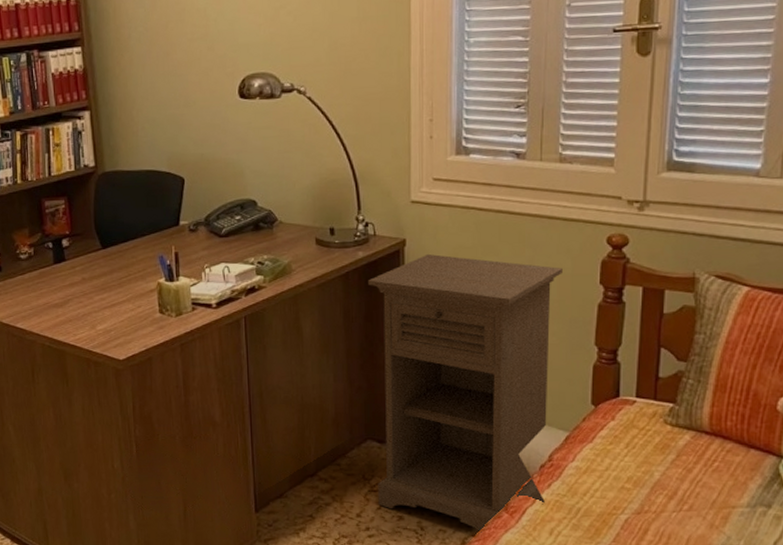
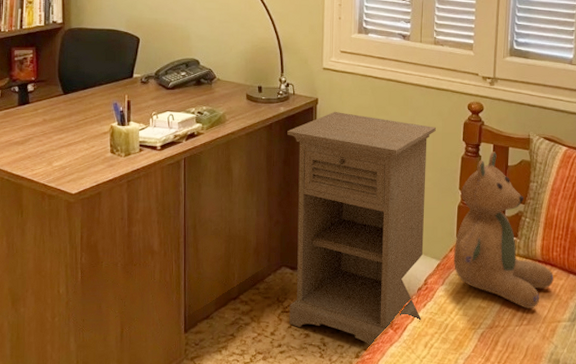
teddy bear: none [588,296,727,491] -> present [454,152,553,308]

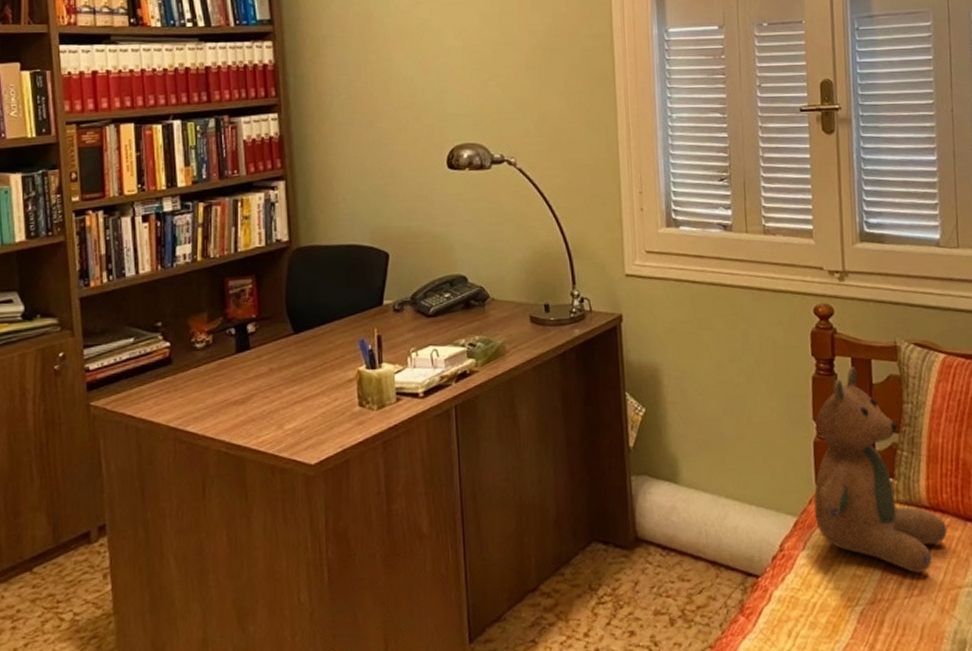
nightstand: present [287,112,436,347] -> none [586,330,780,643]

